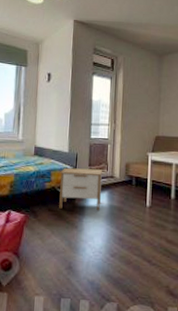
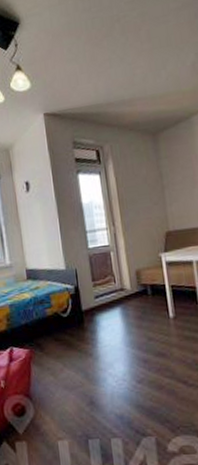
nightstand: present [59,167,102,211] -> none [60,283,115,336]

